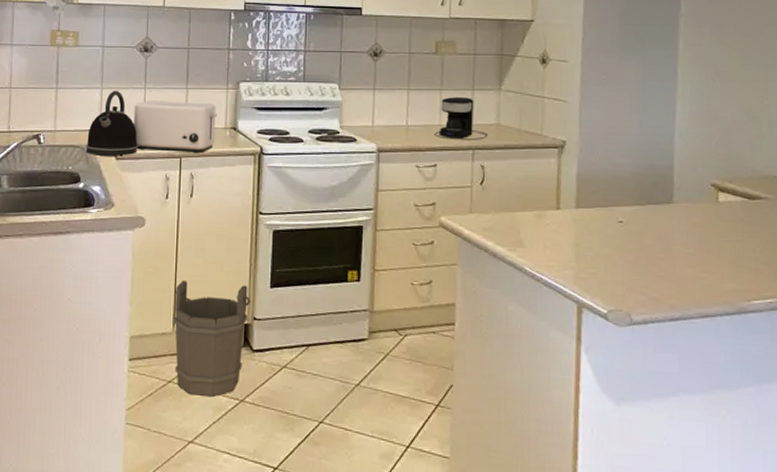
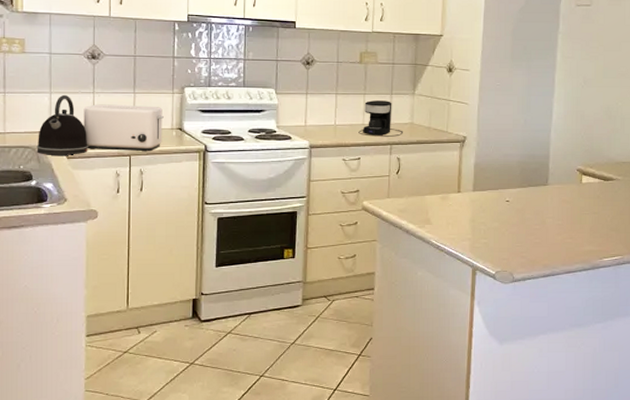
bucket: present [174,280,250,397] -> none [128,264,198,362]

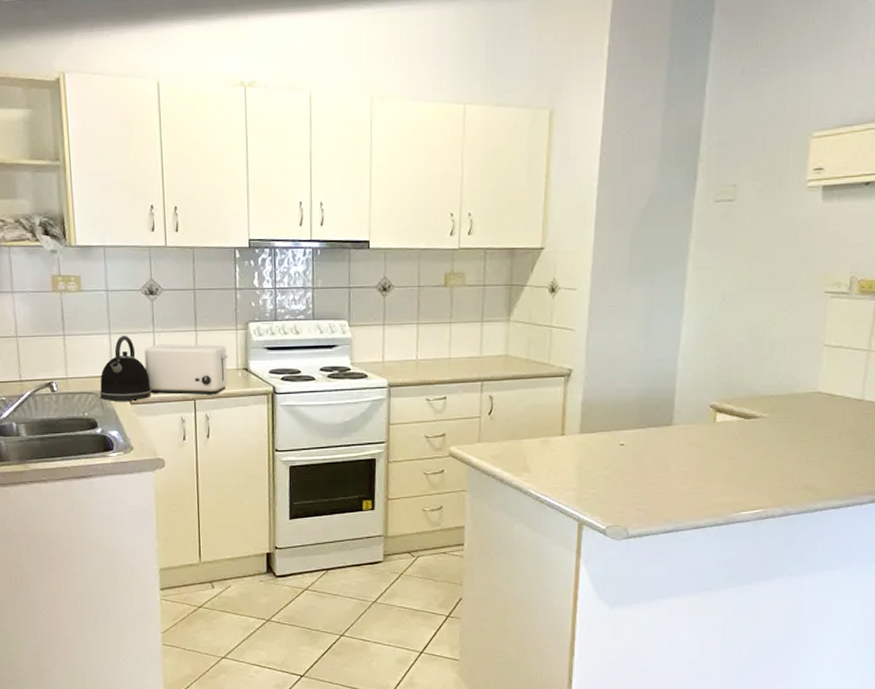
coffee maker: present [358,100,403,137] -> none [444,330,496,372]

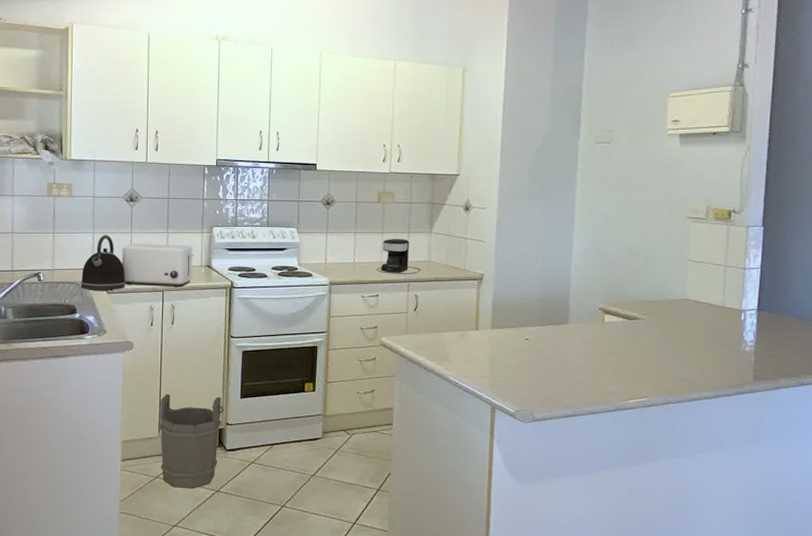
bucket: none [198,515,271,618] -> present [159,393,224,488]
coffee maker: none [444,330,496,372] -> present [377,239,420,274]

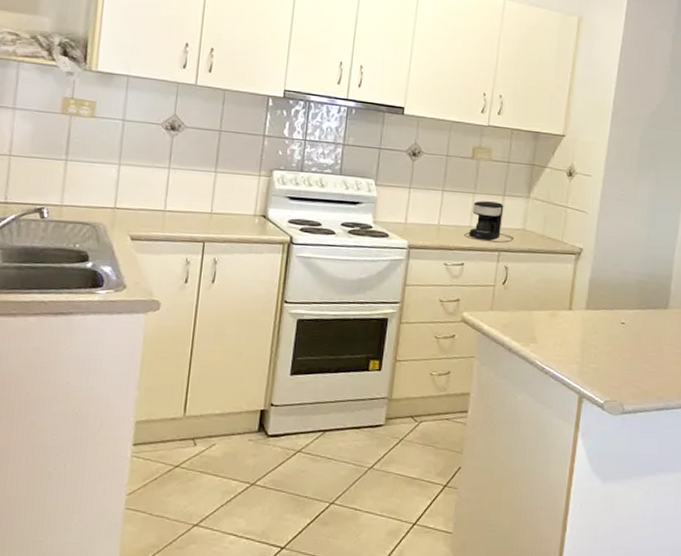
kettle: present [80,234,127,290] -> none [97,167,158,237]
toaster: present [122,243,194,288] -> none [153,181,247,240]
bucket: present [159,393,224,488] -> none [183,365,269,480]

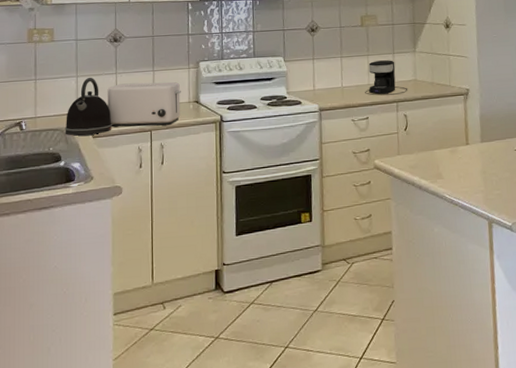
kettle: none [97,167,158,237] -> present [65,77,113,136]
toaster: none [153,181,247,240] -> present [107,81,181,128]

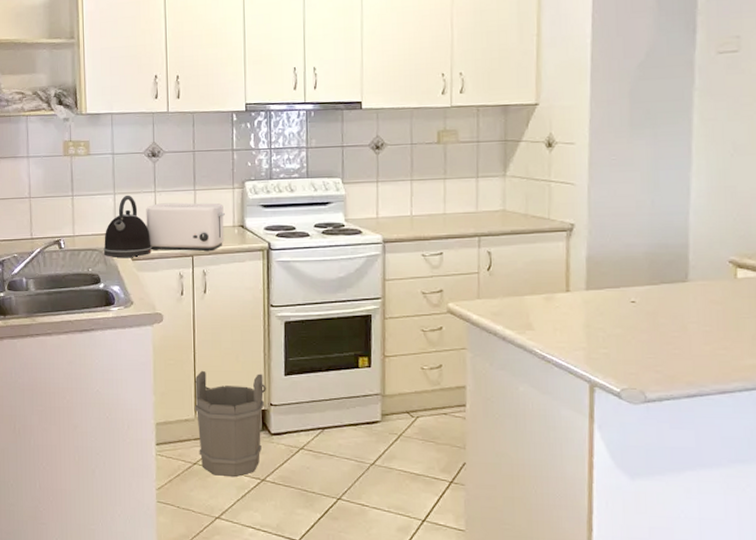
bucket: none [152,236,219,339] -> present [194,370,266,477]
coffee maker: present [365,60,407,96] -> none [439,185,493,228]

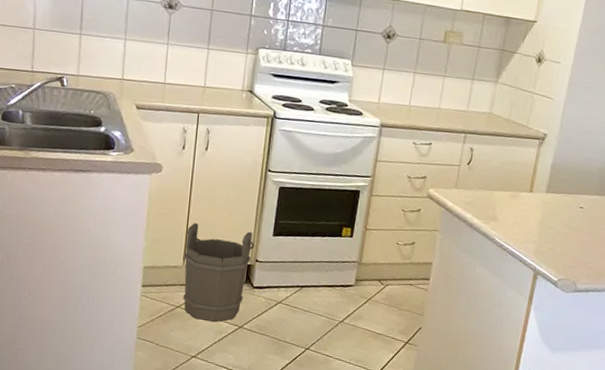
kettle: present [103,194,153,257] -> none [108,42,159,107]
toaster: present [146,202,225,252] -> none [155,56,236,112]

